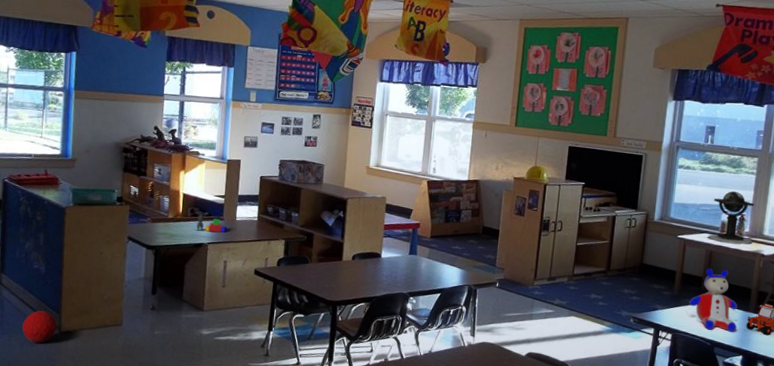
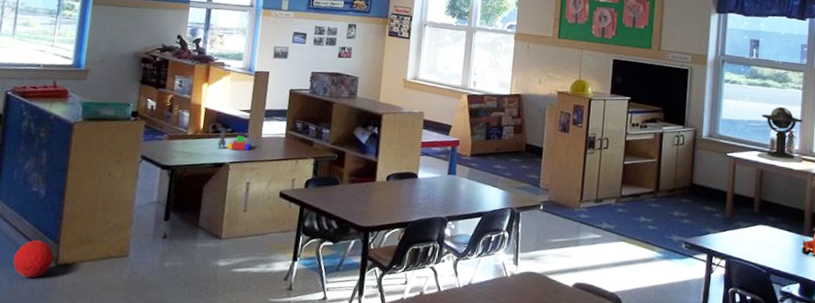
stuffed animal: present [689,268,738,332] -> none [742,188,792,258]

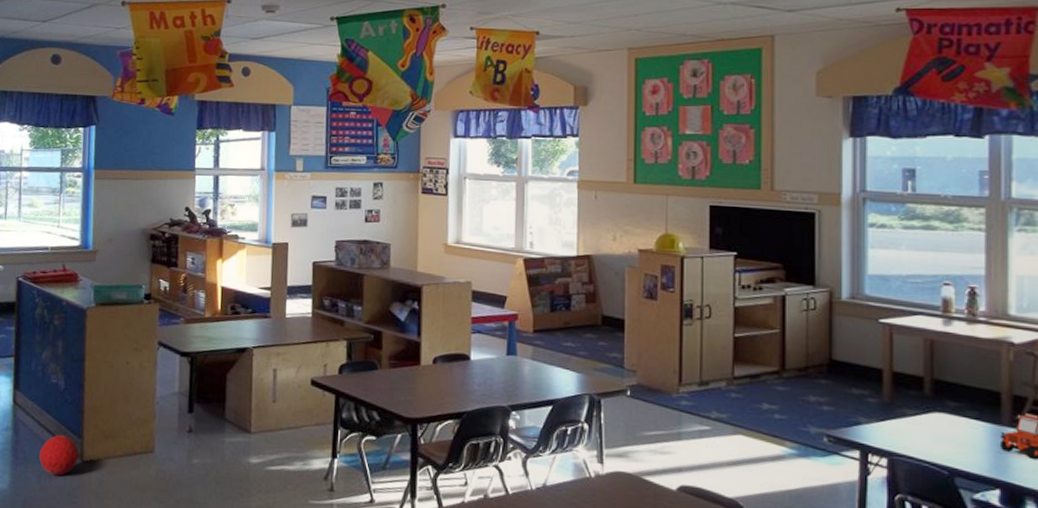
toy blocks: present [218,130,252,151] -> none [238,311,276,334]
globe: present [758,106,803,163] -> none [924,255,993,330]

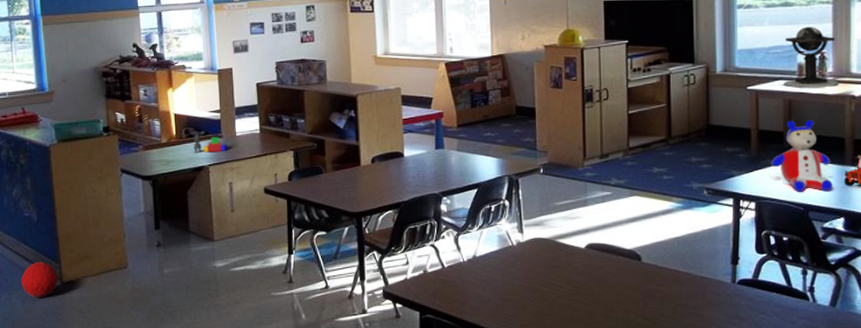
toy blocks: none [238,311,276,334] -> present [193,134,228,153]
stuffed animal: none [908,364,986,455] -> present [771,120,833,192]
globe: none [924,255,993,330] -> present [784,26,839,89]

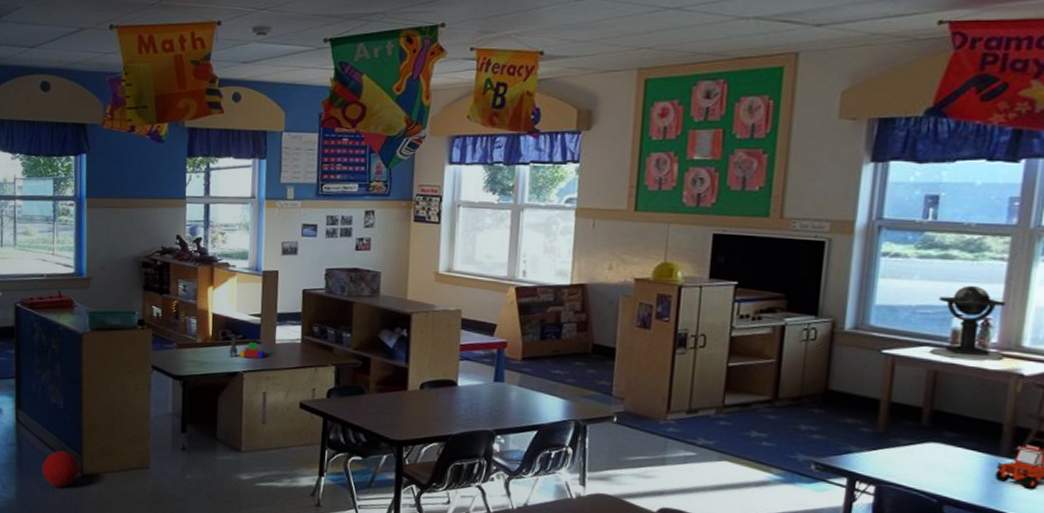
stuffed animal: present [771,120,833,192] -> none [902,395,981,485]

